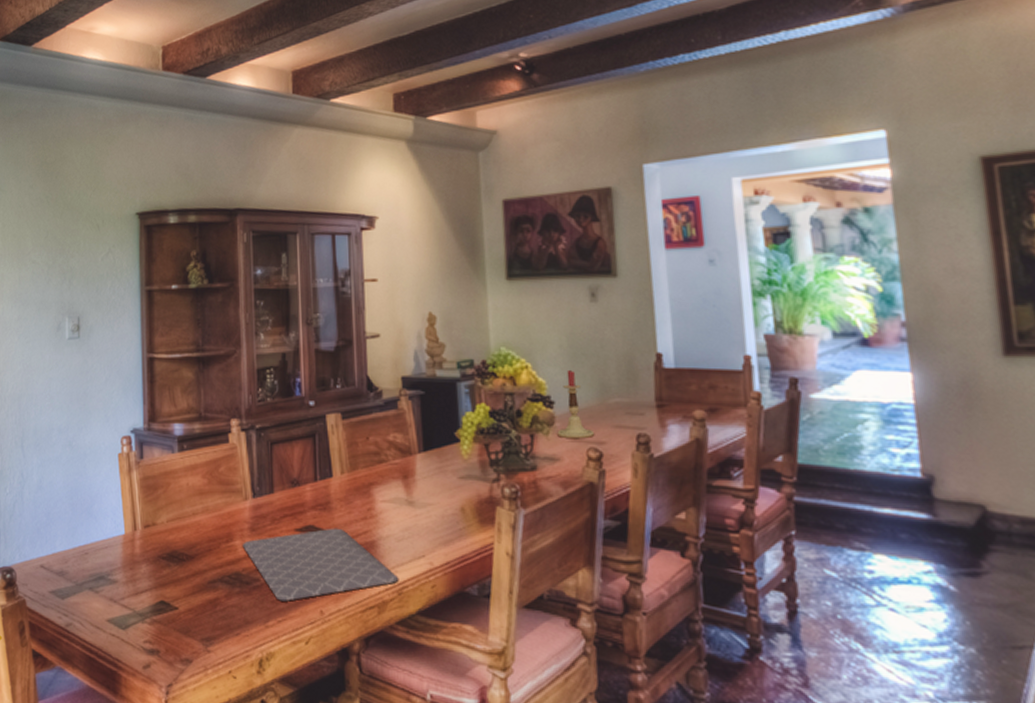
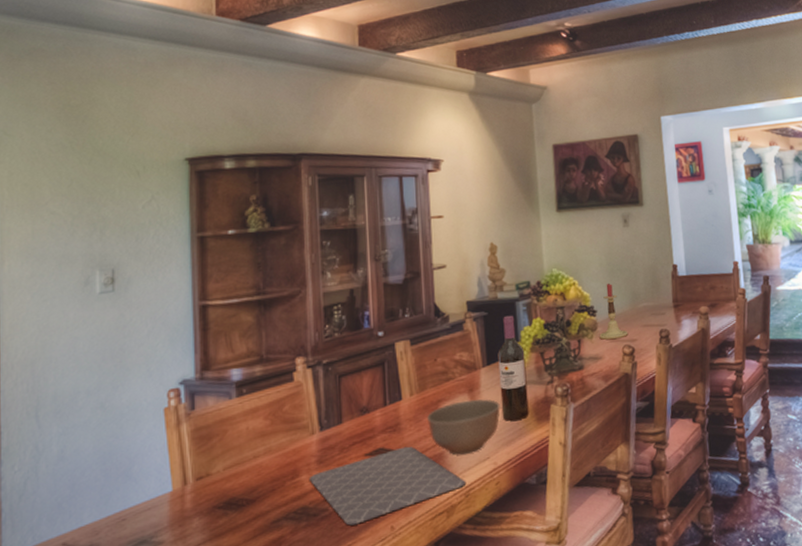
bowl: none [358,487,438,547] -> present [427,399,500,455]
wine bottle: none [435,397,471,520] -> present [498,315,529,421]

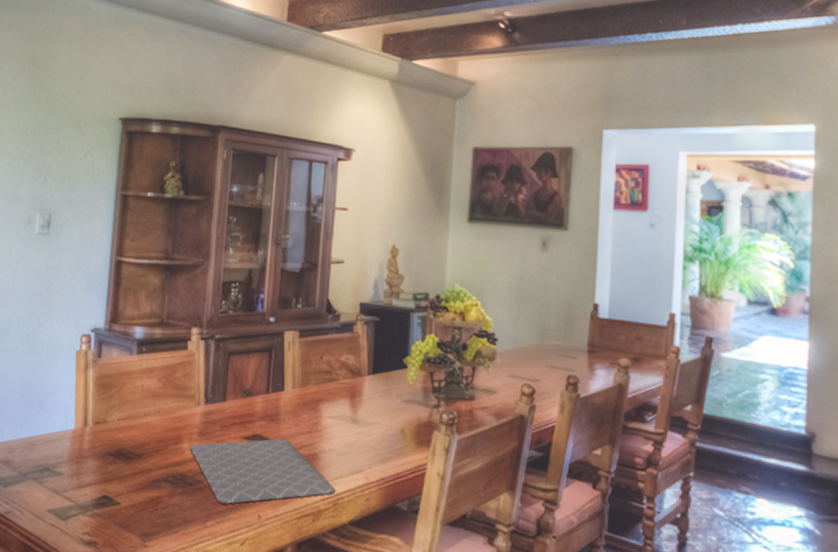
bowl: present [427,399,500,455] -> none [306,404,380,461]
wine bottle: present [498,315,529,421] -> none [381,325,413,440]
candlestick: present [599,283,629,341] -> none [497,310,531,376]

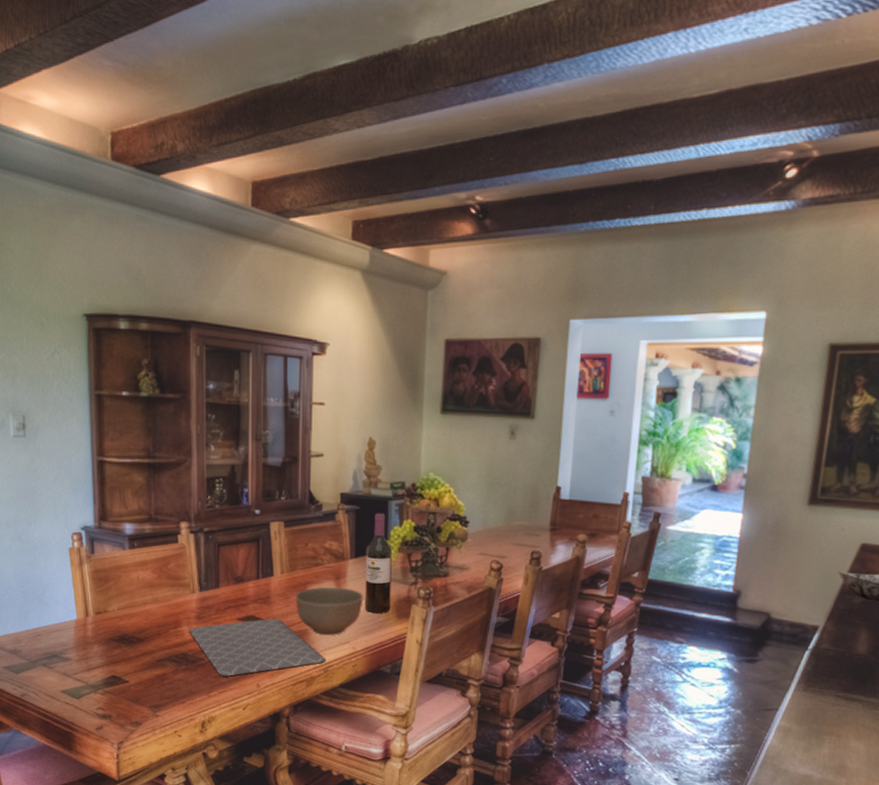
bowl: none [306,404,380,461] -> present [295,586,364,635]
wine bottle: none [381,325,413,440] -> present [364,513,392,614]

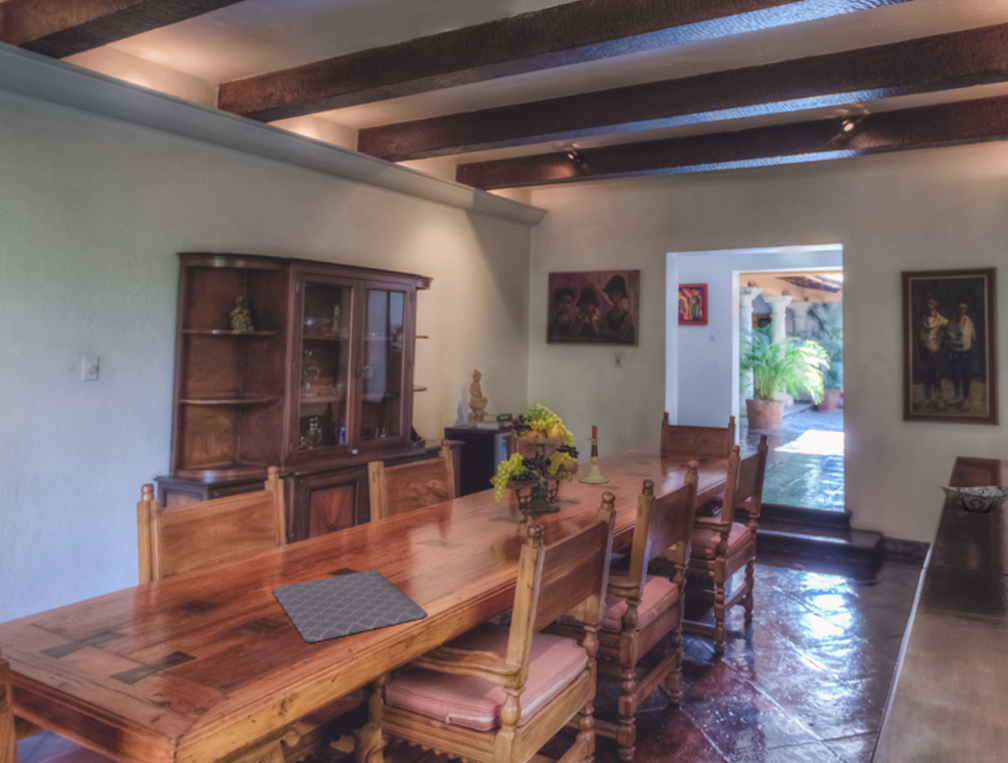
bowl: present [295,586,364,635] -> none [394,530,469,585]
wine bottle: present [364,513,392,614] -> none [471,447,500,558]
candlestick: none [468,495,499,553] -> present [579,424,610,485]

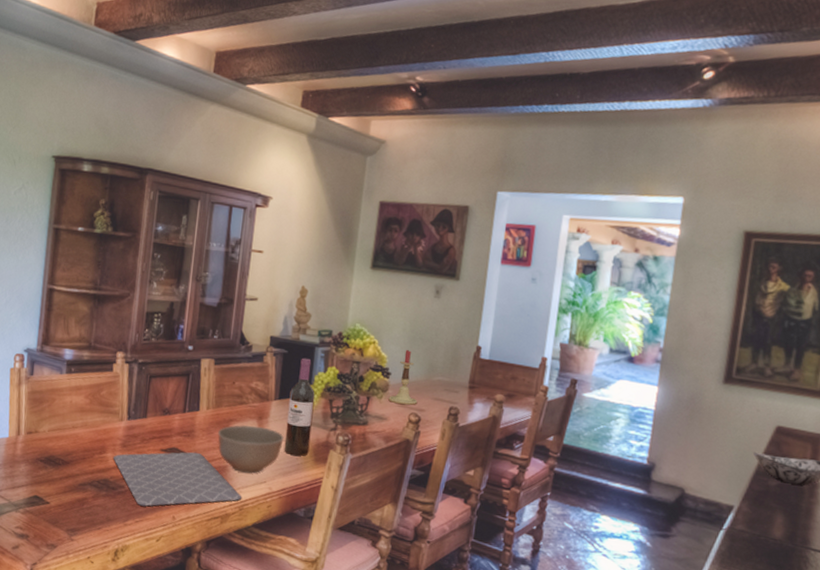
bowl: none [394,530,469,585] -> present [218,424,284,473]
wine bottle: none [471,447,500,558] -> present [284,358,315,456]

